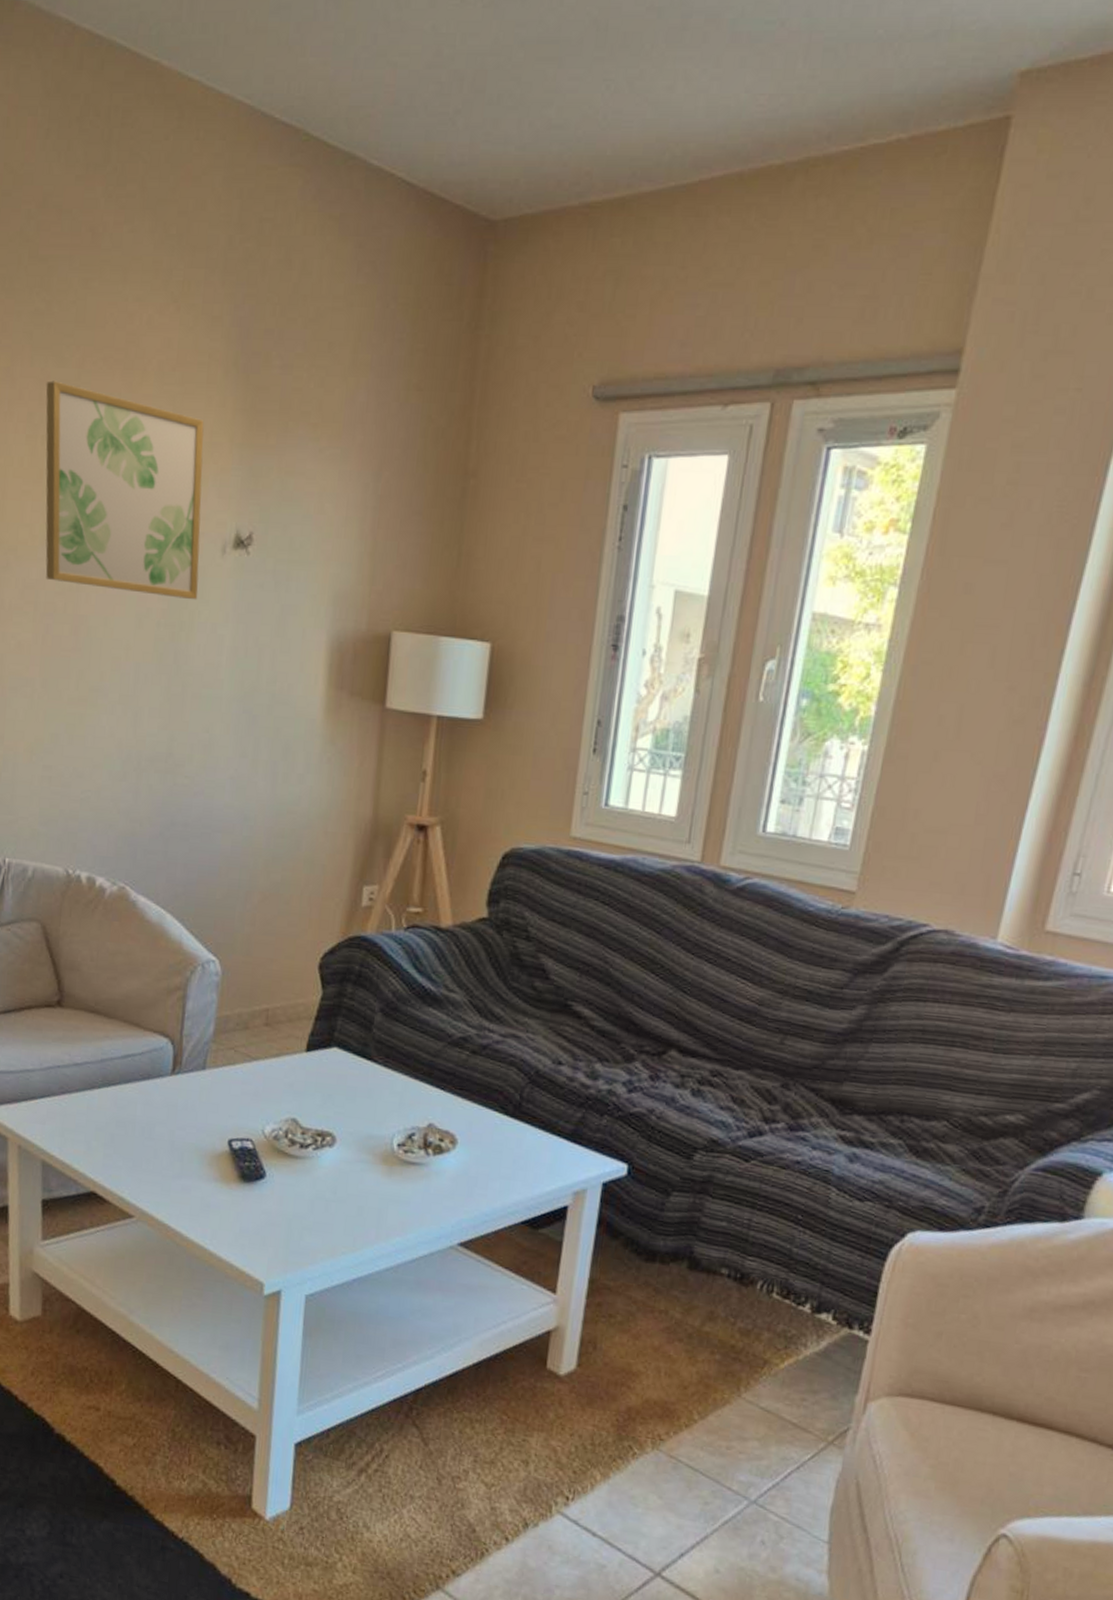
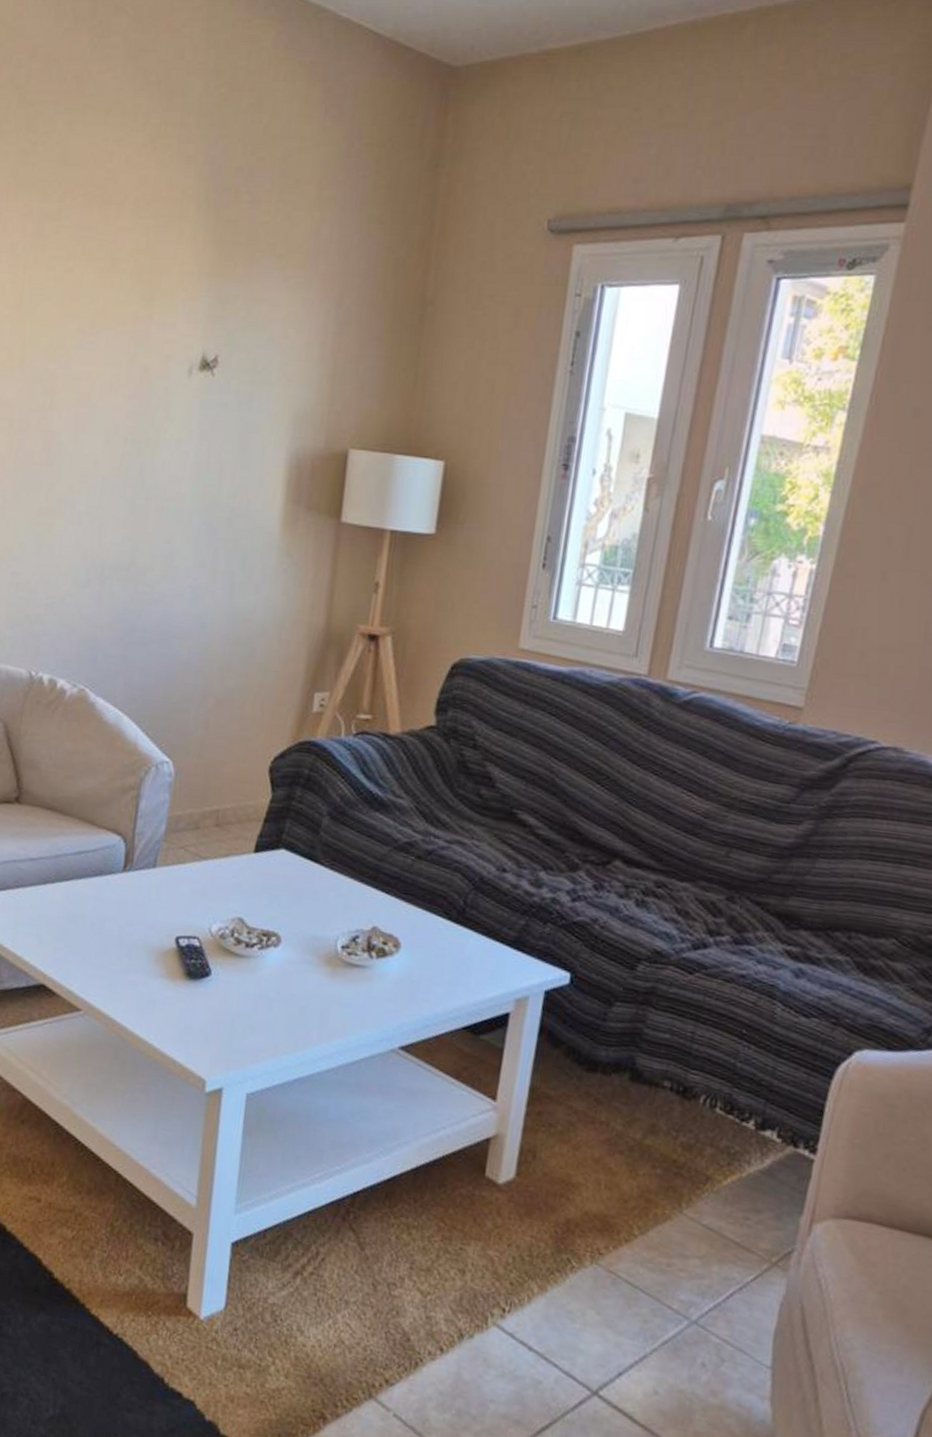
wall art: present [45,380,204,600] -> none [21,214,176,419]

